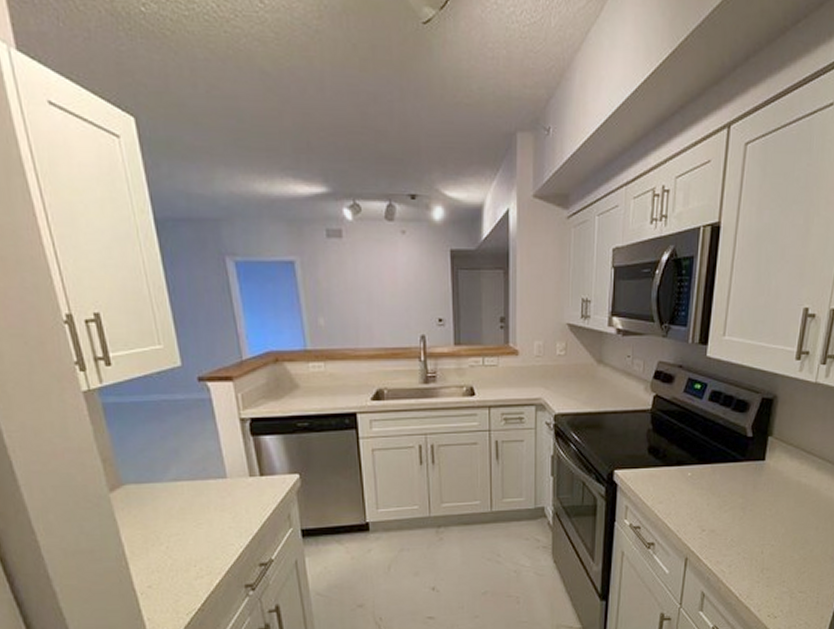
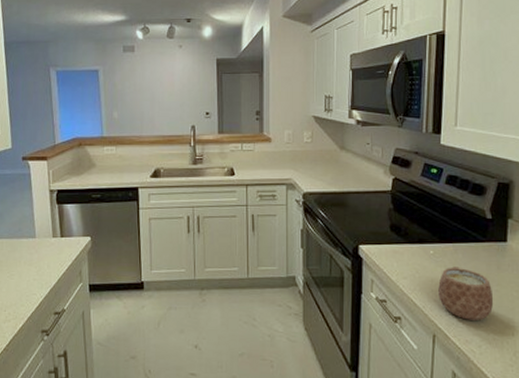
mug: none [693,488,747,541] -> present [438,266,494,321]

